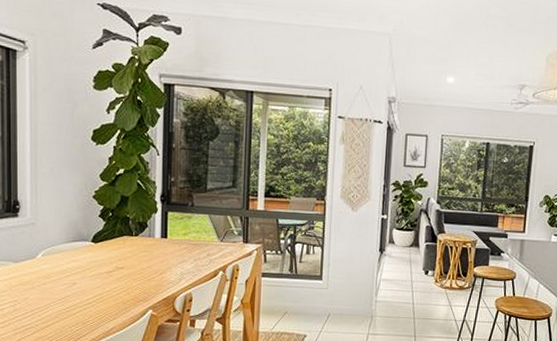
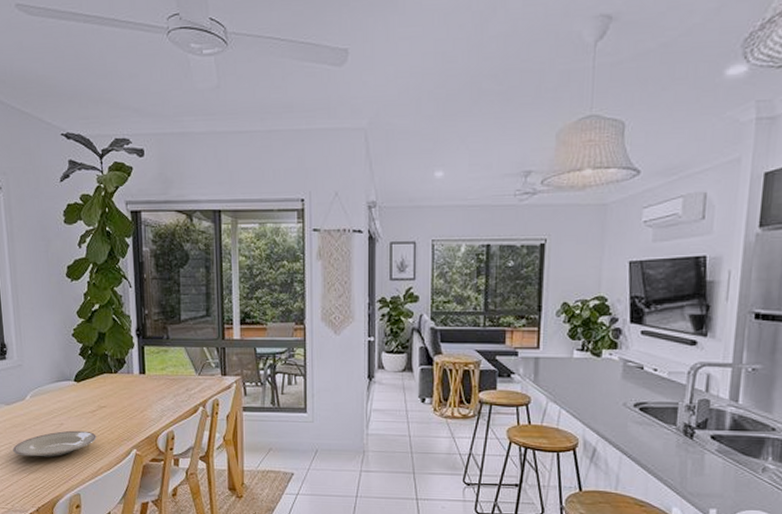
plate: none [18,290,111,316] -> present [13,430,96,457]

